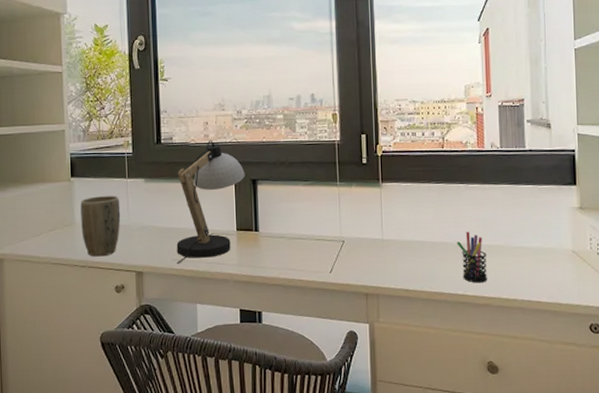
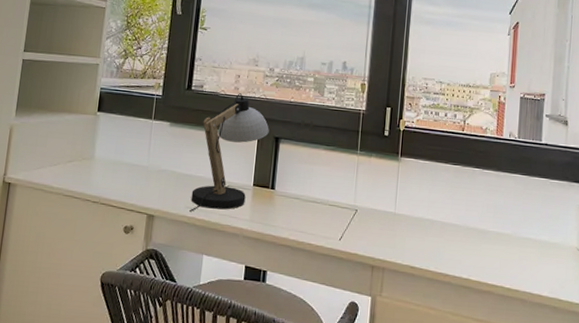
plant pot: present [80,196,121,257] -> none [99,133,143,195]
pen holder: present [457,231,487,283] -> none [466,216,494,270]

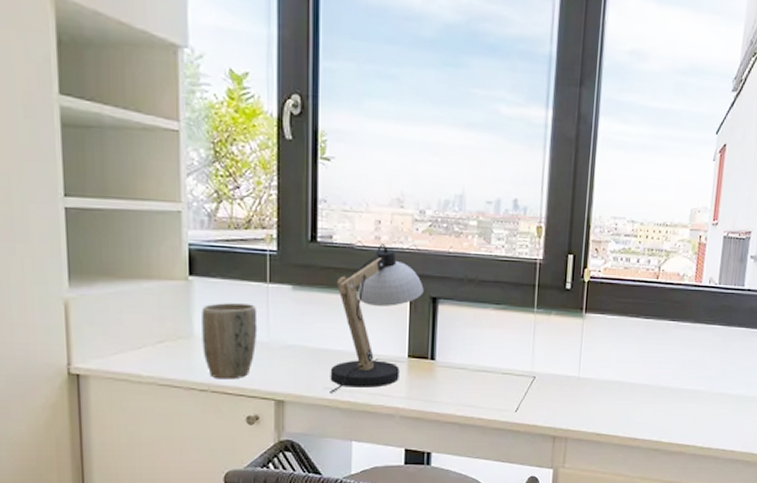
plant pot: none [99,133,143,195] -> present [202,303,258,380]

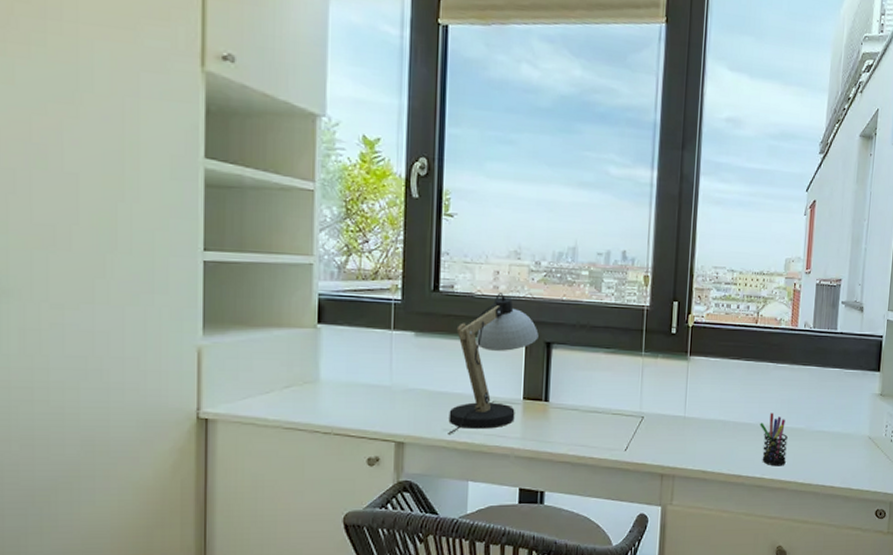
plant pot: present [202,303,258,380] -> none [327,349,381,422]
pen holder: none [658,374,688,430] -> present [760,413,788,466]

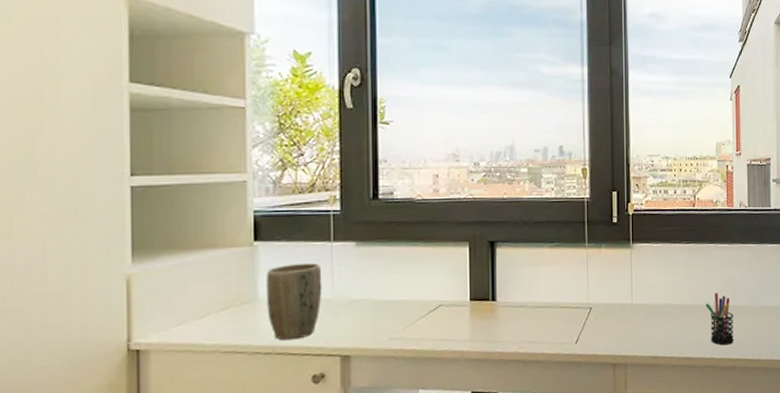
plant pot: none [327,349,381,422] -> present [266,263,322,341]
desk lamp: present [448,293,539,434] -> none [395,196,482,343]

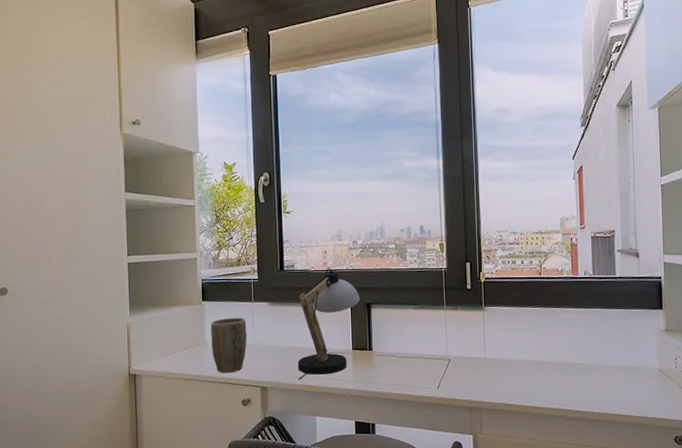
desk lamp: none [395,196,482,343] -> present [297,267,360,380]
pen holder: present [705,292,734,345] -> none [553,351,581,398]

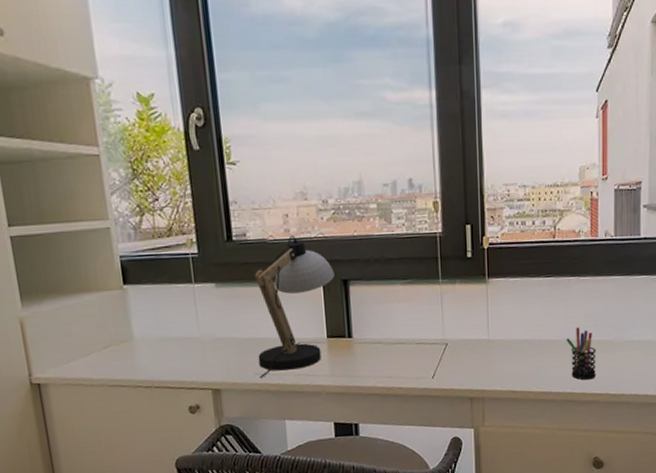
plant pot: present [211,318,247,373] -> none [138,304,190,376]
pen holder: none [553,351,581,398] -> present [566,327,596,380]

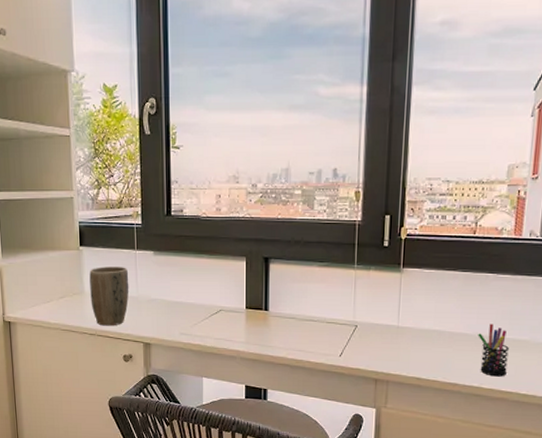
plant pot: none [138,304,190,376] -> present [89,267,129,326]
desk lamp: present [254,235,335,378] -> none [184,214,257,338]

